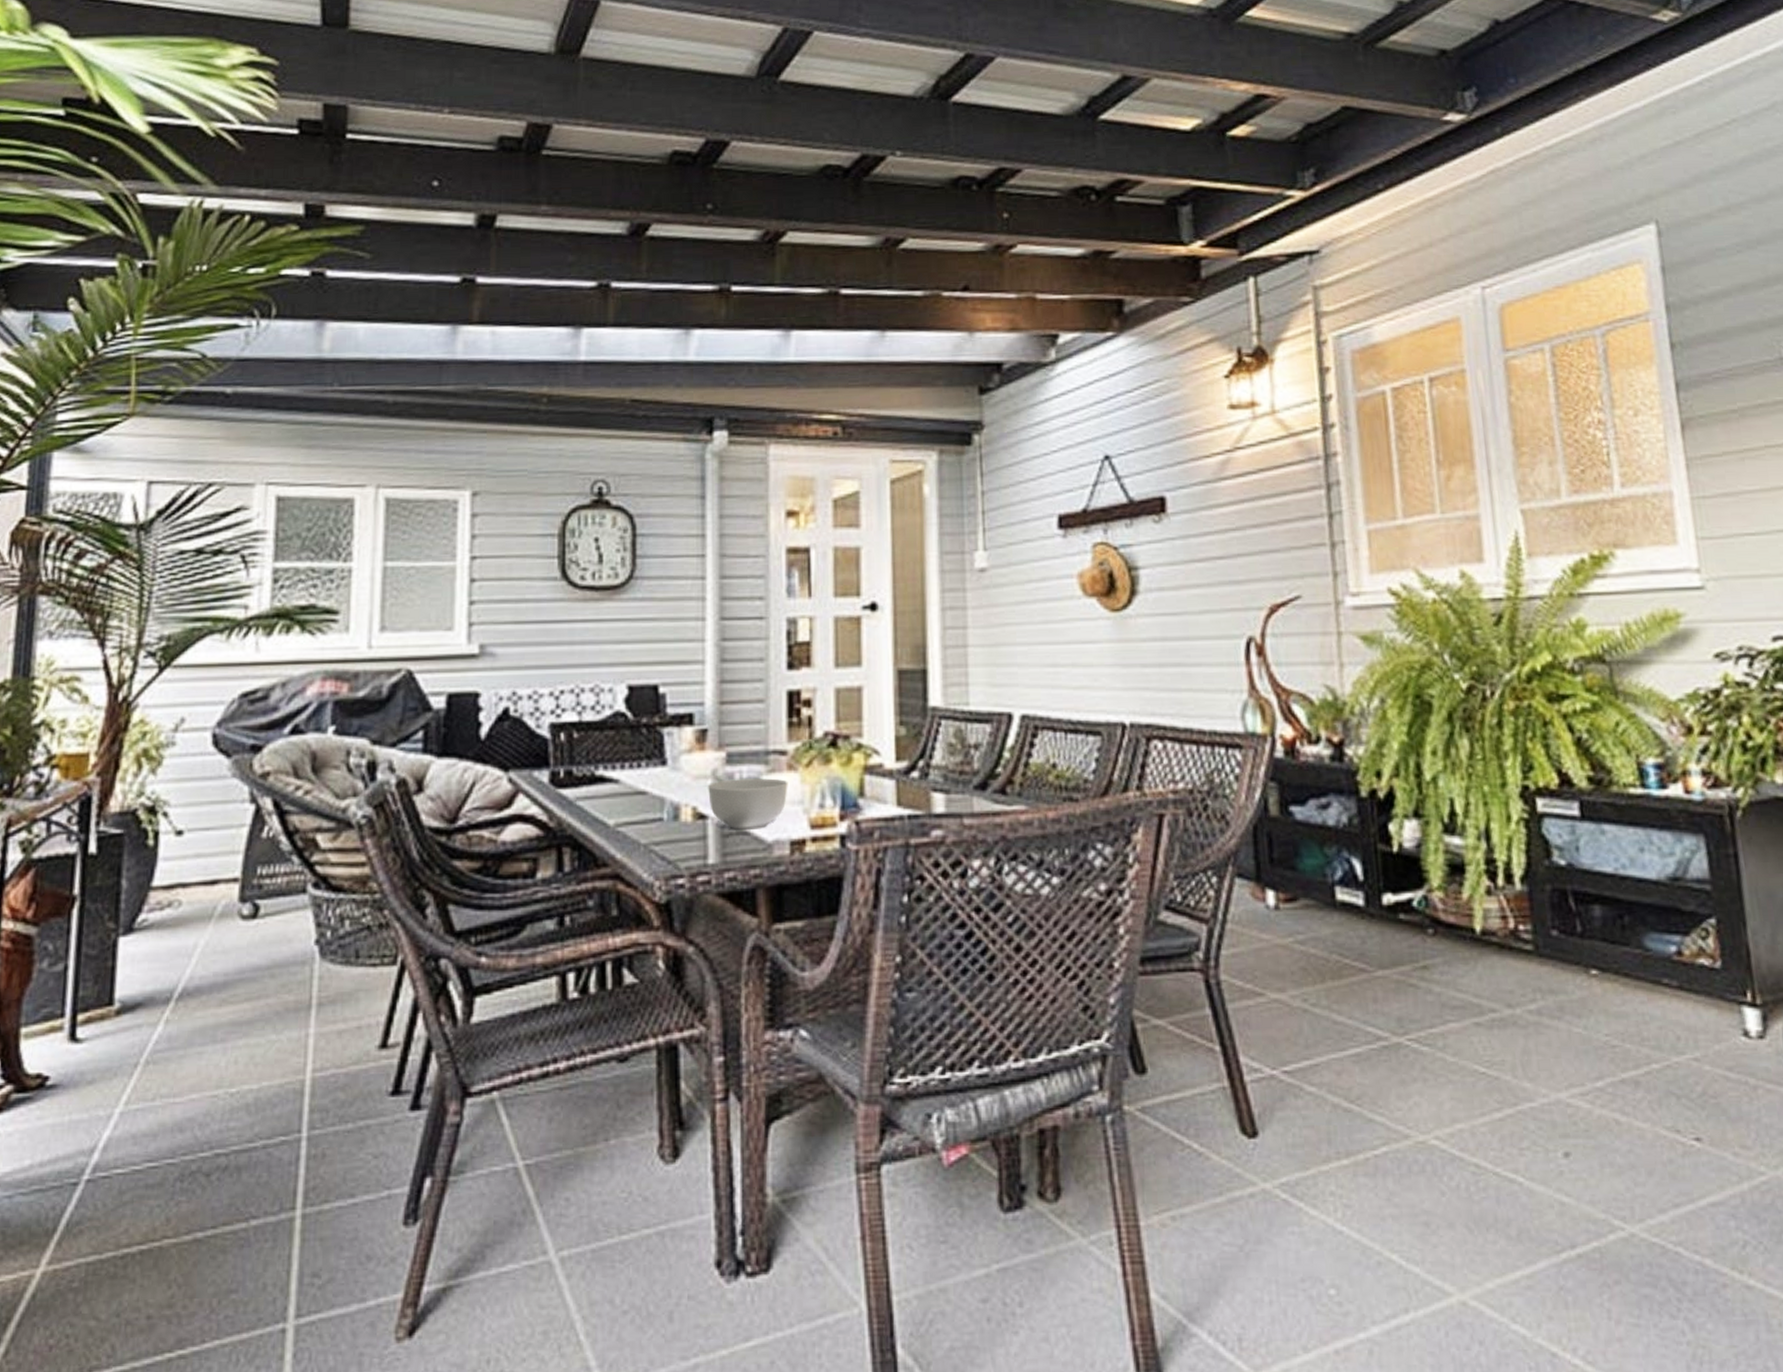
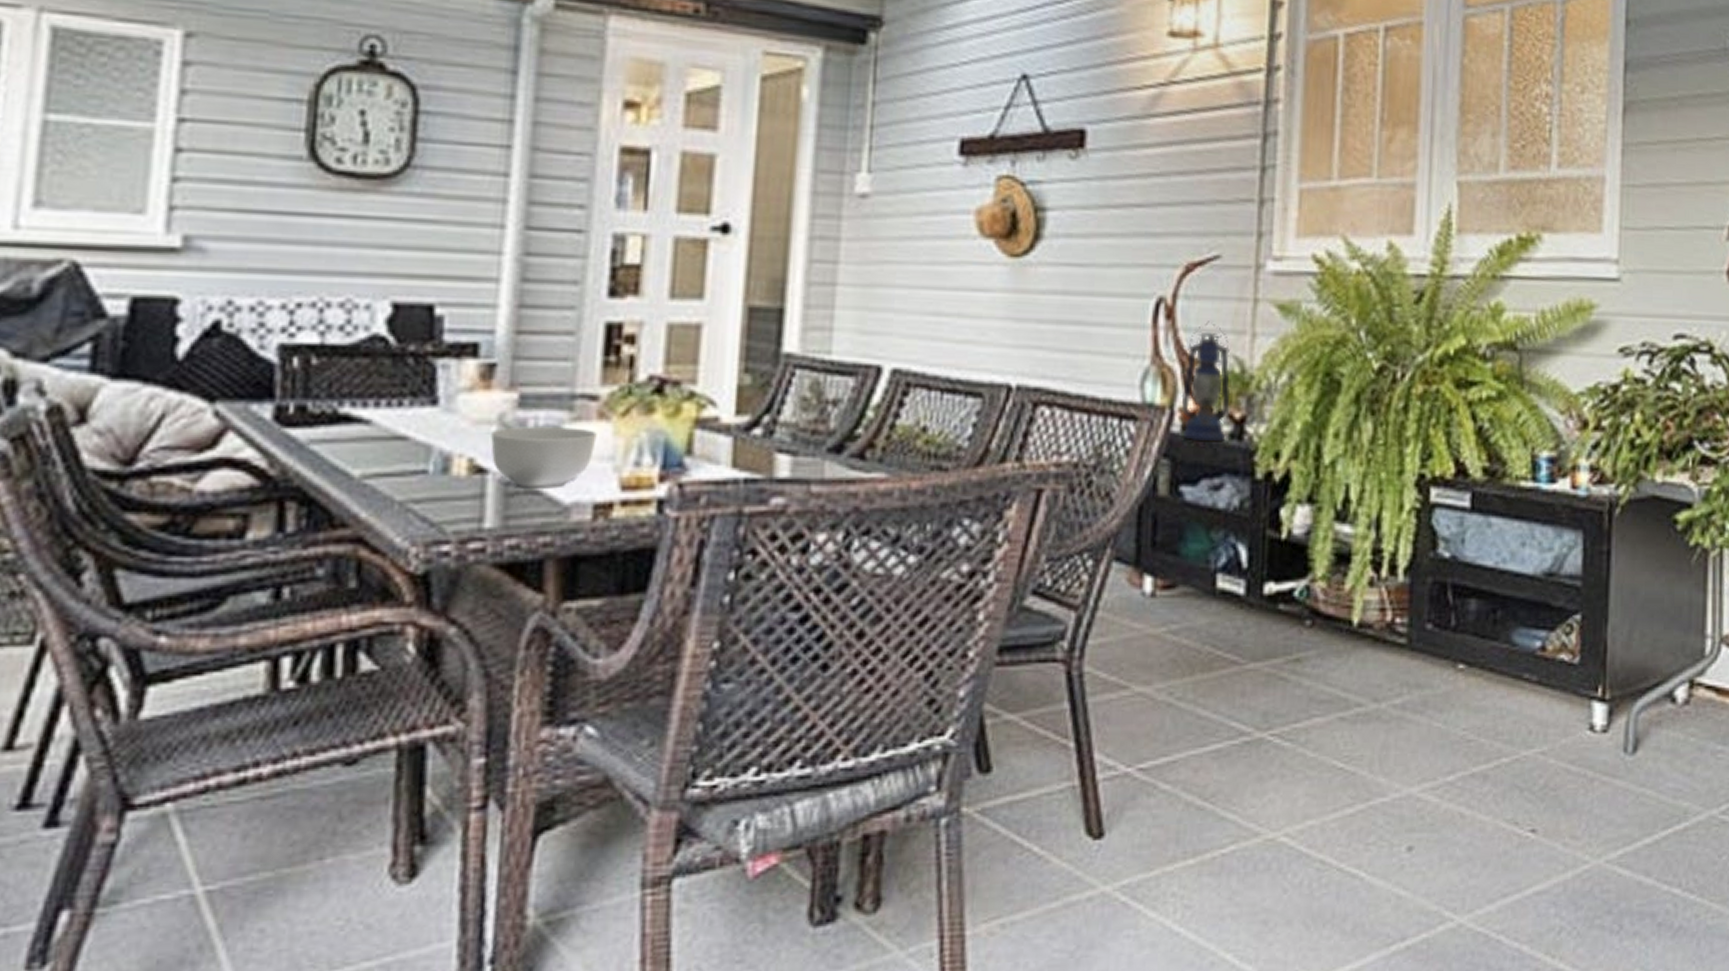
lantern: none [1280,655,1328,765] -> present [1180,321,1231,442]

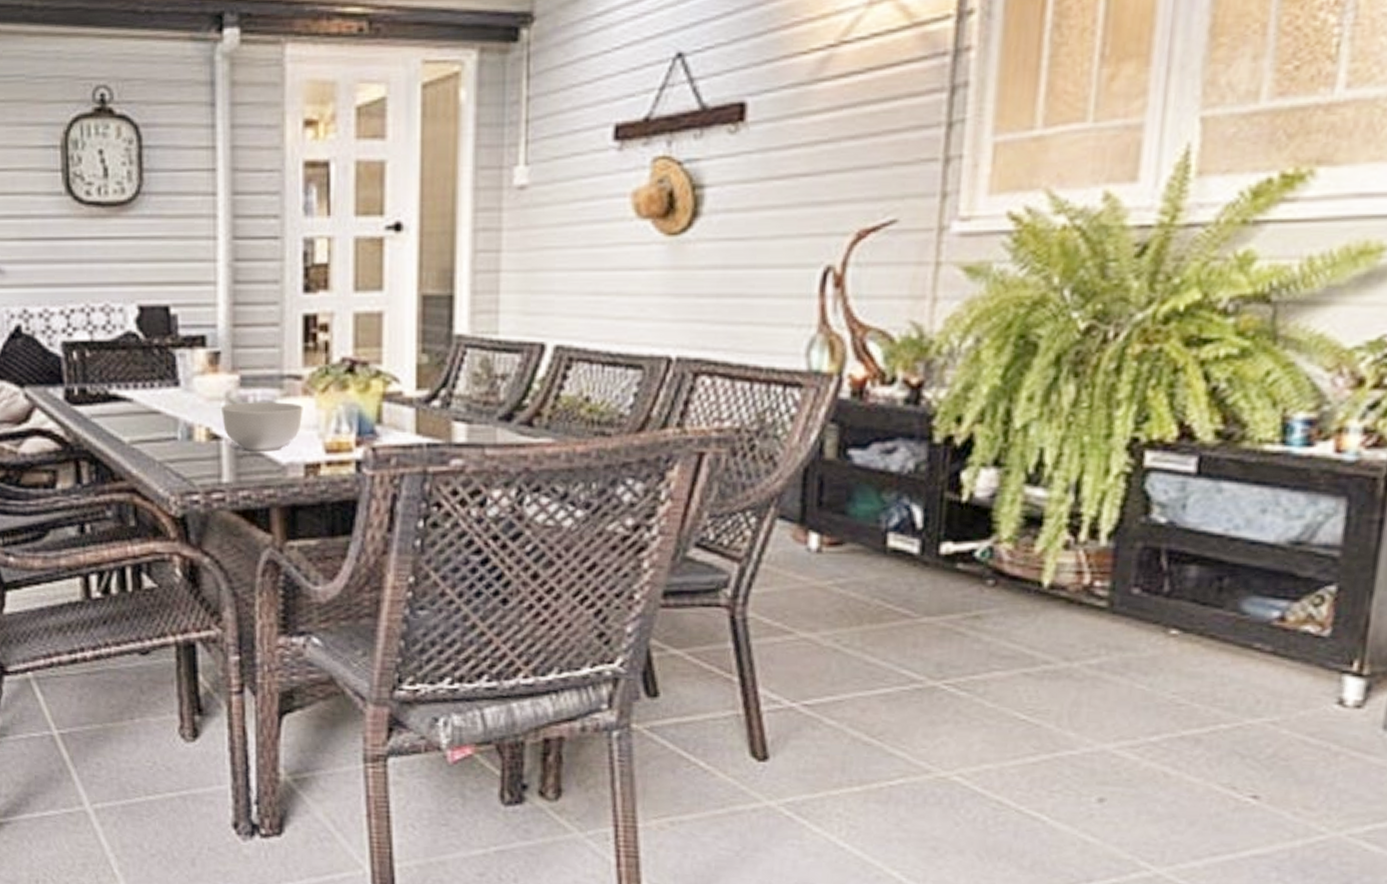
lantern: present [1180,321,1231,442] -> none [850,287,907,407]

